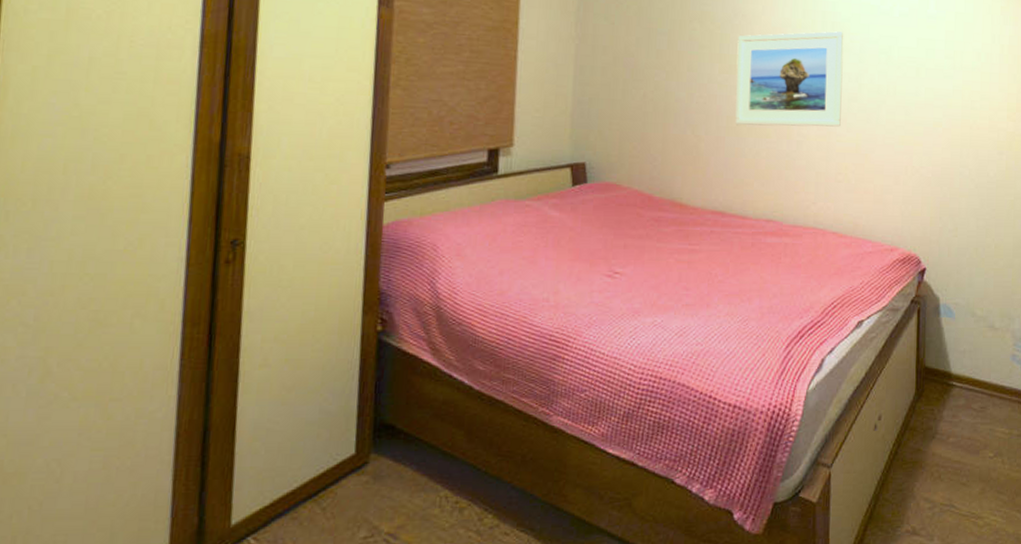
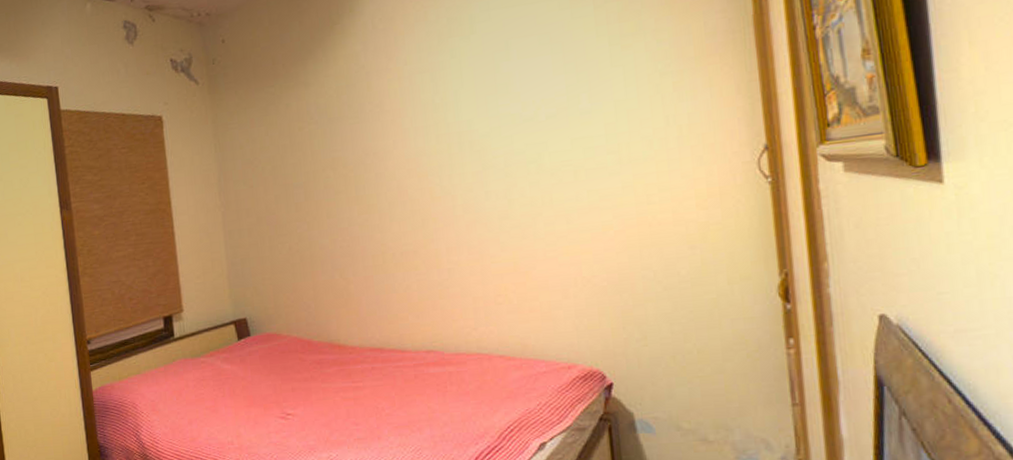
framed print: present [735,31,844,127] -> none [372,149,493,262]

